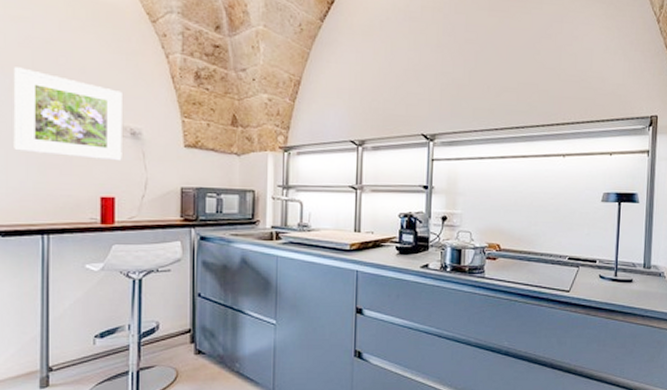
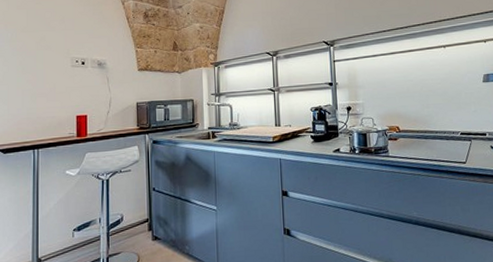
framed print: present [13,67,122,161] -> none [13,24,92,87]

